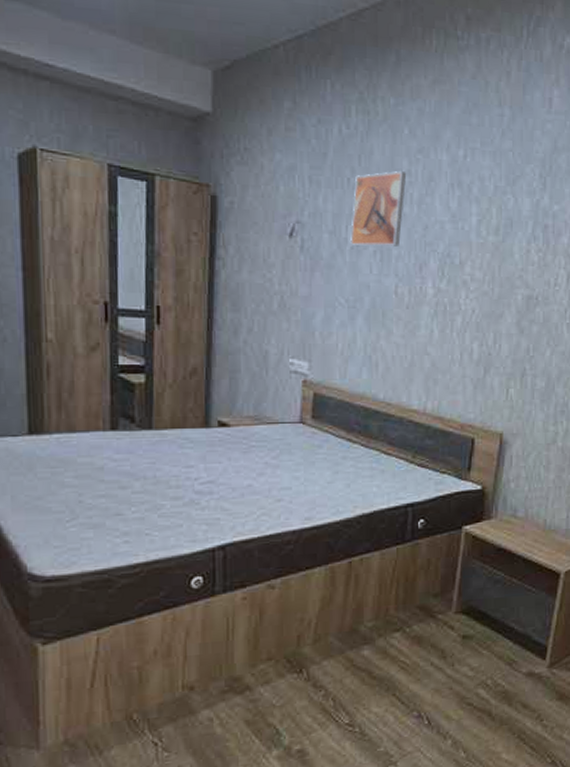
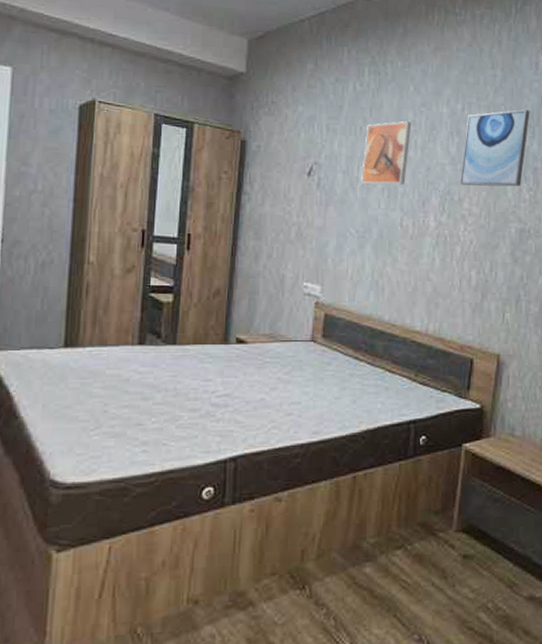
wall art: none [462,156,541,248] -> present [460,109,530,187]

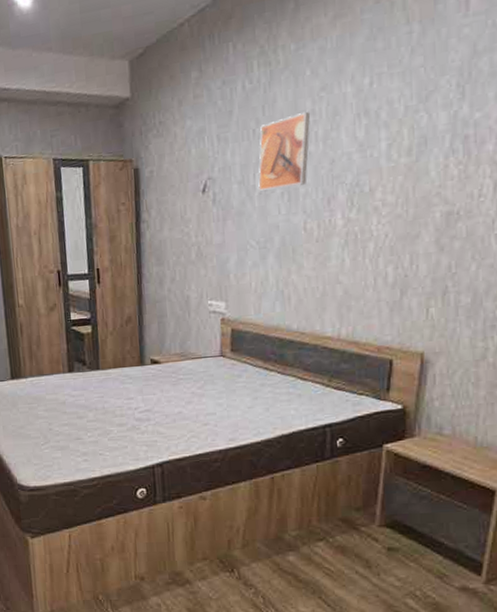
wall art: present [460,109,530,187] -> none [371,65,458,173]

